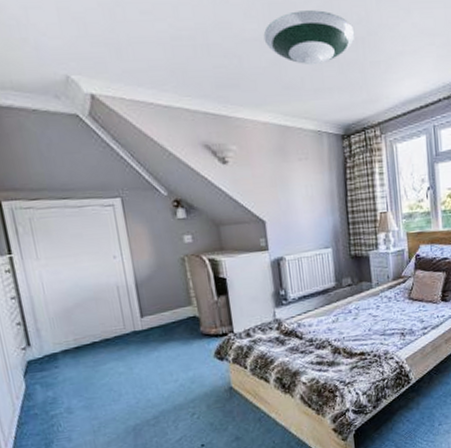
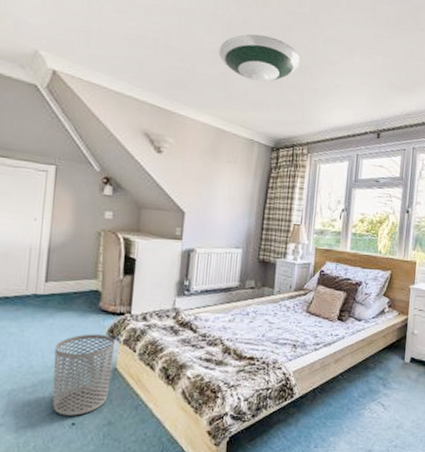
waste bin: none [167,357,230,440] -> present [52,334,116,416]

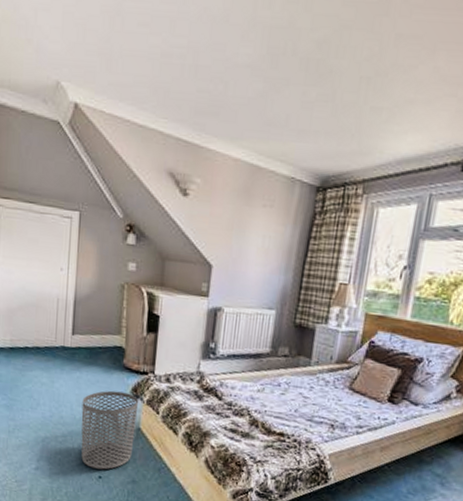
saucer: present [218,34,301,82] -> none [256,38,361,103]

